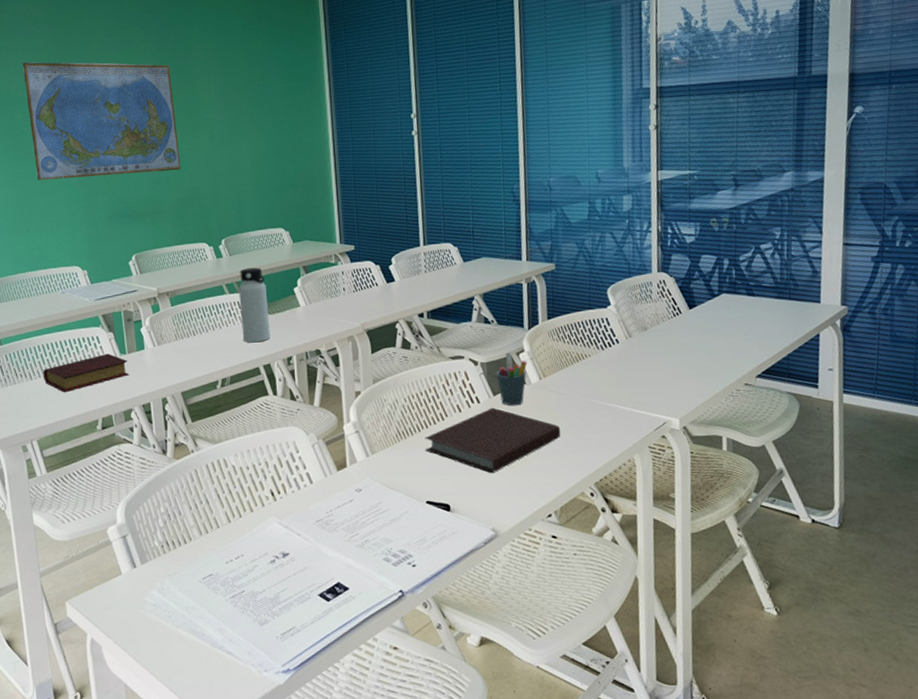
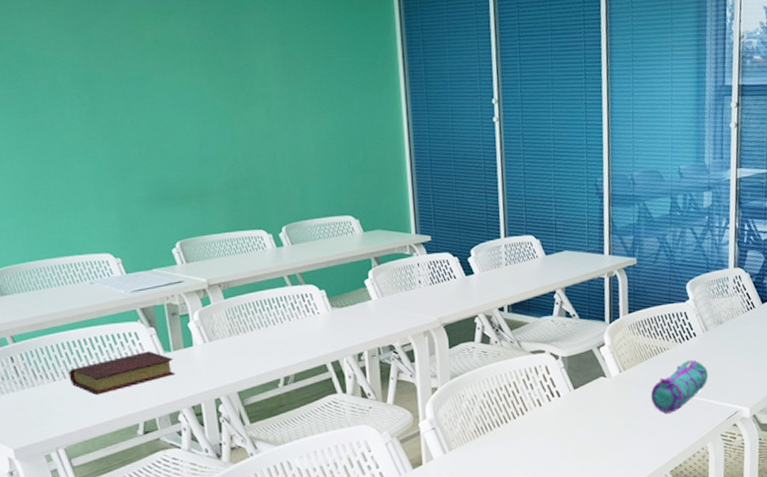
world map: present [22,62,181,181] -> none [30,13,233,154]
water bottle: present [238,267,270,343] -> none [302,257,339,338]
notebook: present [425,407,561,474] -> none [504,401,639,466]
pen holder: present [496,352,527,406] -> none [577,346,608,399]
pencil case: none [572,367,633,423] -> present [650,359,708,414]

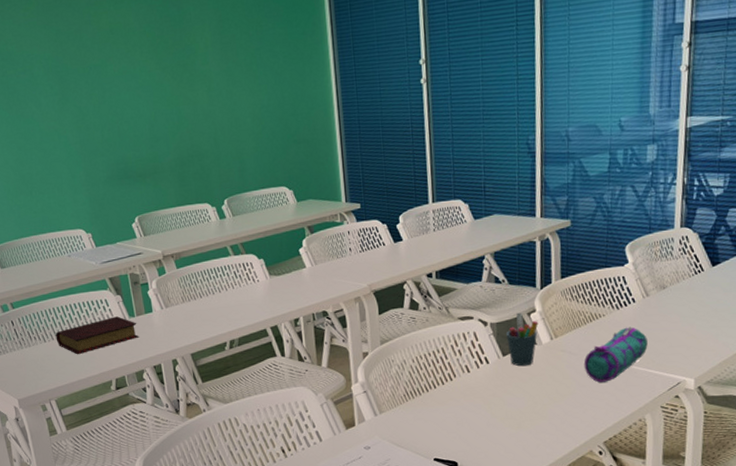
pen holder: none [577,346,608,399] -> present [506,312,539,367]

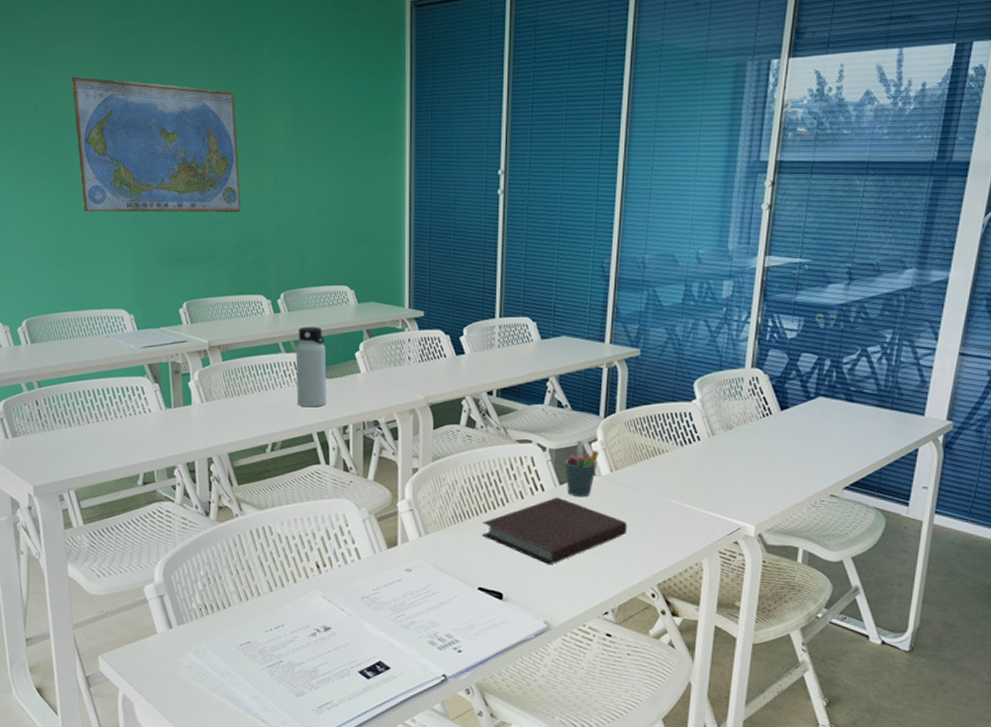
world map: none [9,11,180,141] -> present [71,76,241,213]
book: present [55,316,139,355] -> none [83,406,174,444]
water bottle: none [243,228,277,305] -> present [295,326,327,407]
notebook: none [433,368,571,433] -> present [482,497,628,565]
pencil case: present [583,327,648,383] -> none [642,465,710,521]

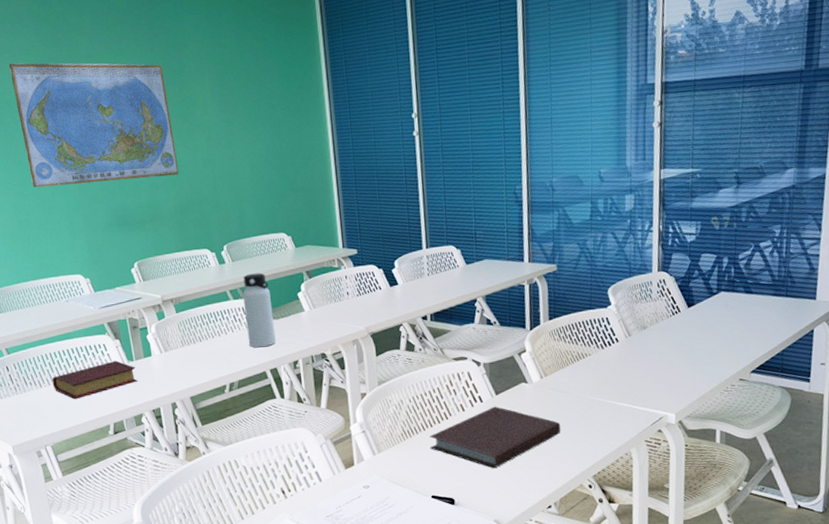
book: none [83,406,174,444] -> present [52,360,138,400]
pen holder: present [565,440,599,497] -> none [498,352,529,405]

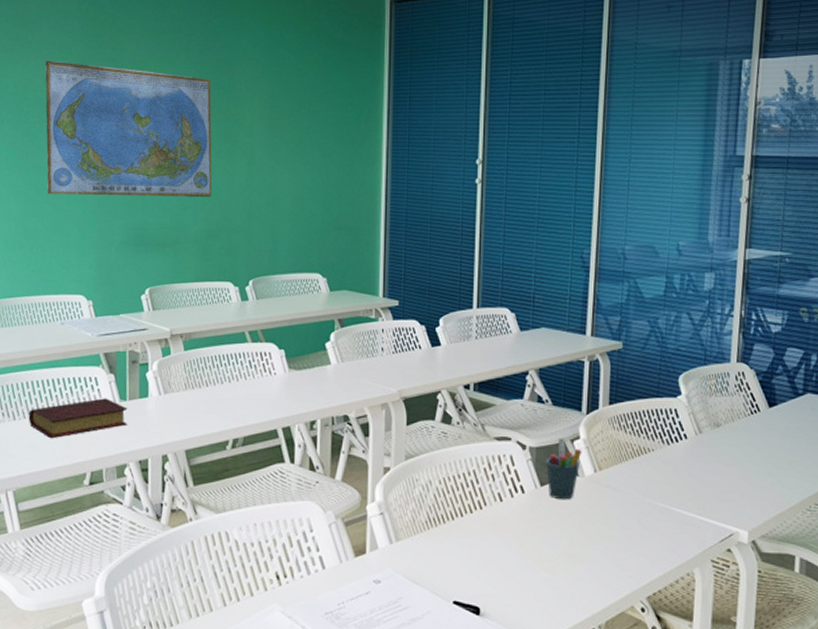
water bottle: present [242,273,276,348] -> none [261,315,295,401]
notebook: present [429,406,561,469] -> none [458,499,614,576]
pen holder: none [498,352,529,405] -> present [546,438,582,500]

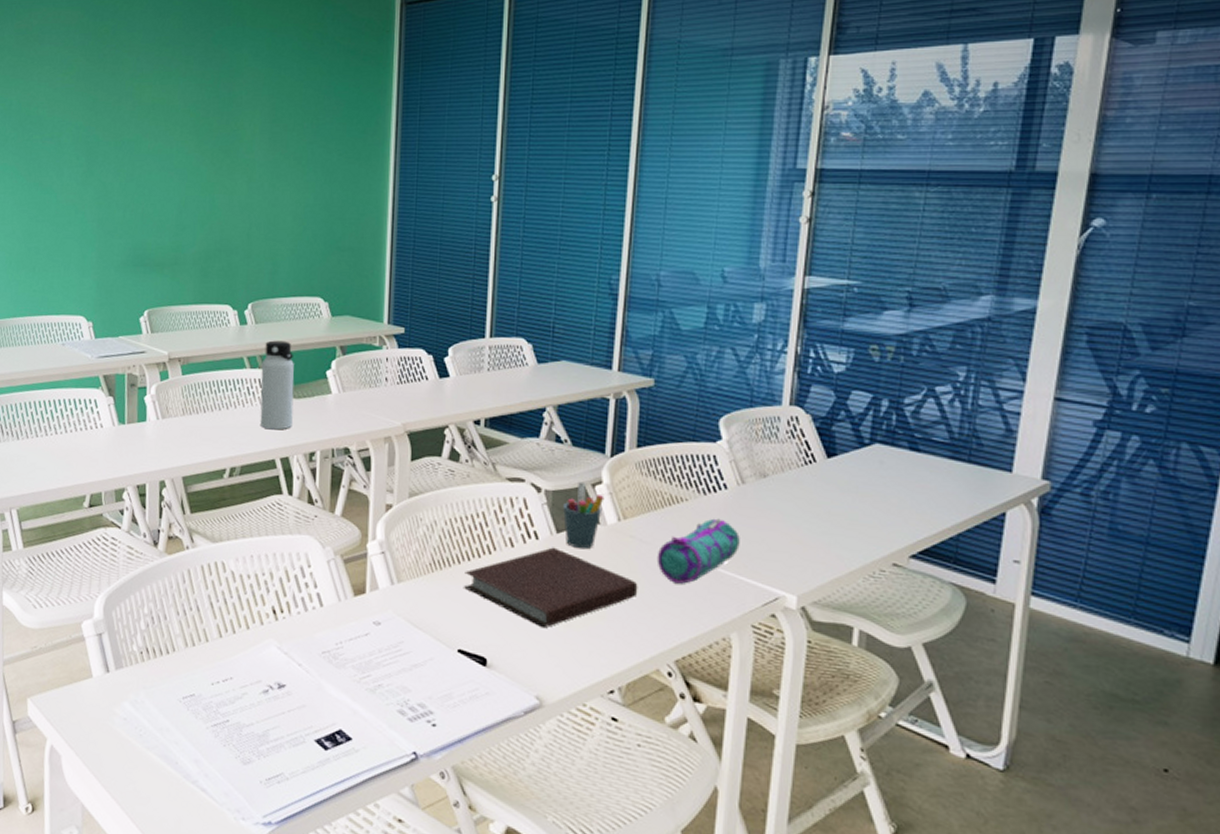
book: present [28,398,128,439] -> none [31,420,126,460]
world map: present [45,60,212,198] -> none [47,76,212,217]
water bottle: none [261,315,295,401] -> present [260,340,295,430]
notebook: none [458,499,614,576] -> present [464,547,638,629]
pencil case: none [629,465,699,527] -> present [657,518,740,584]

